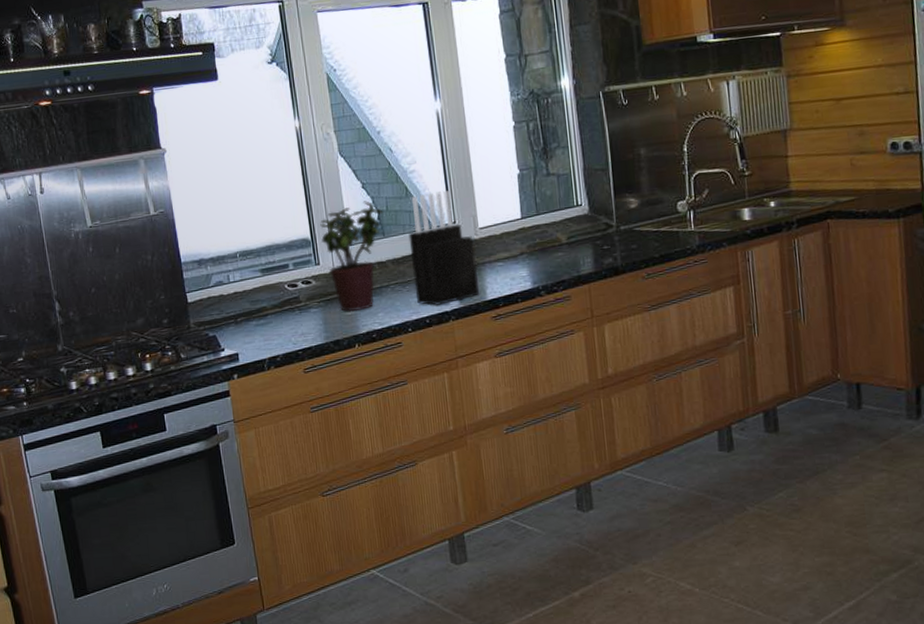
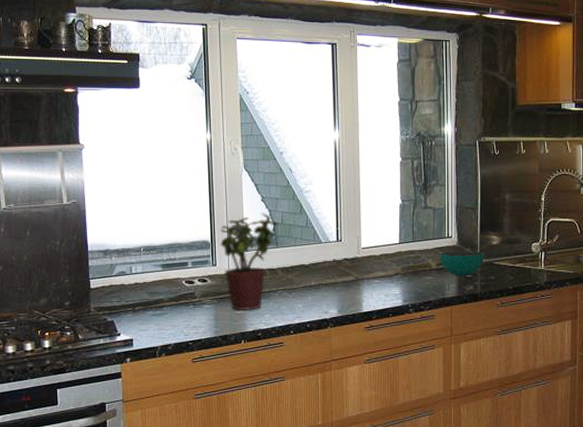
knife block: present [408,191,479,306] -> none [299,212,357,313]
bowl: none [569,218,623,249] -> present [439,251,485,277]

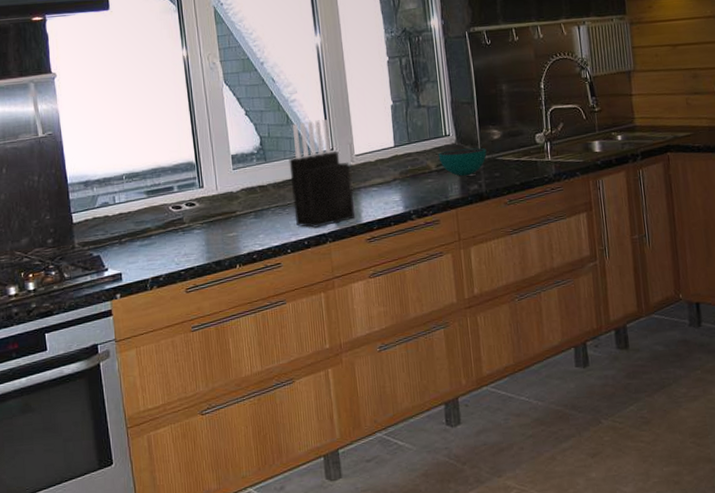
potted plant: present [220,213,279,311] -> none [204,127,266,233]
knife block: none [299,212,357,313] -> present [289,119,355,229]

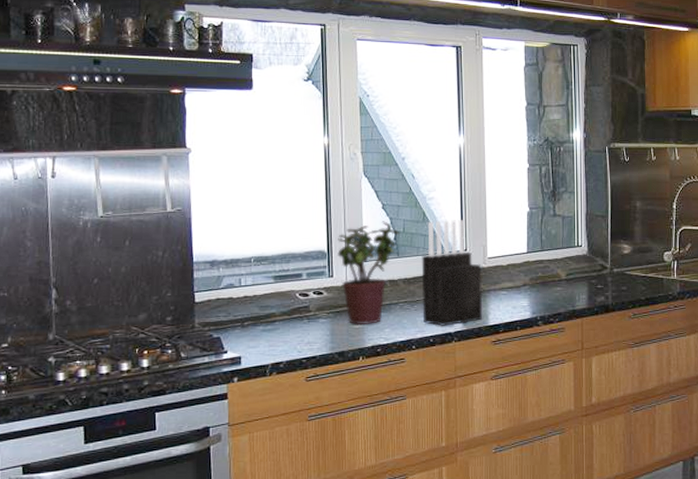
potted plant: none [204,127,266,233] -> present [337,221,400,325]
bowl: present [438,148,487,177] -> none [569,261,616,287]

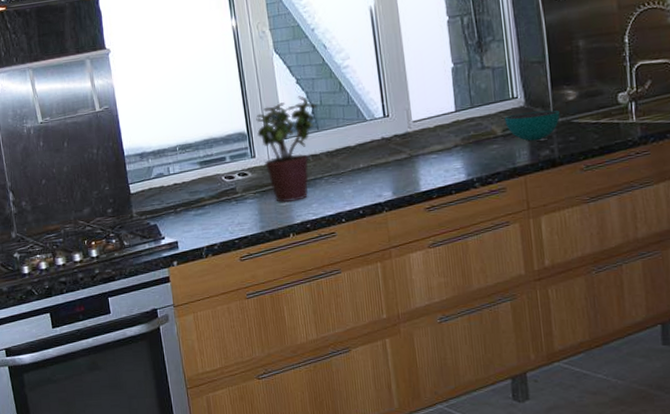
knife block: present [421,220,483,327] -> none [342,85,413,198]
bowl: none [569,261,616,287] -> present [504,110,560,142]

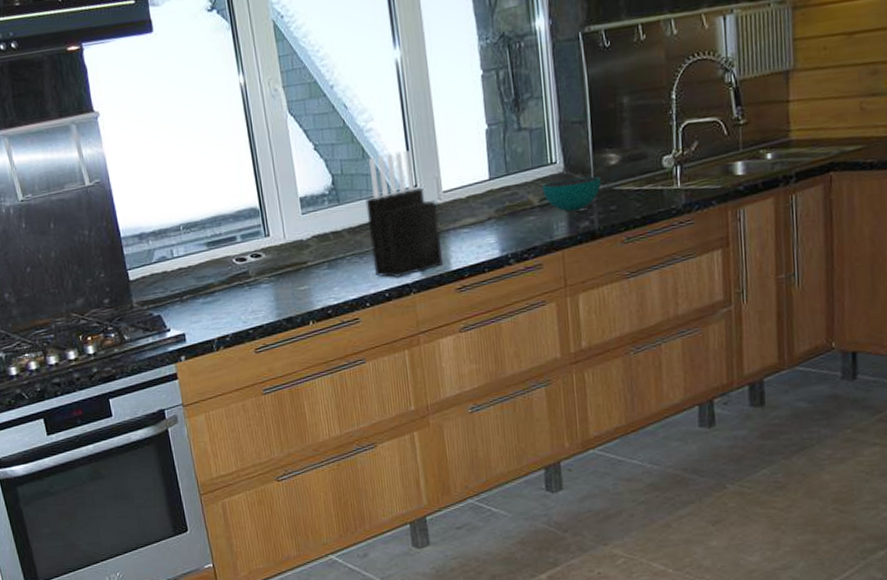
potted plant: present [256,96,318,203] -> none [269,164,338,287]
knife block: none [342,85,413,198] -> present [365,150,443,279]

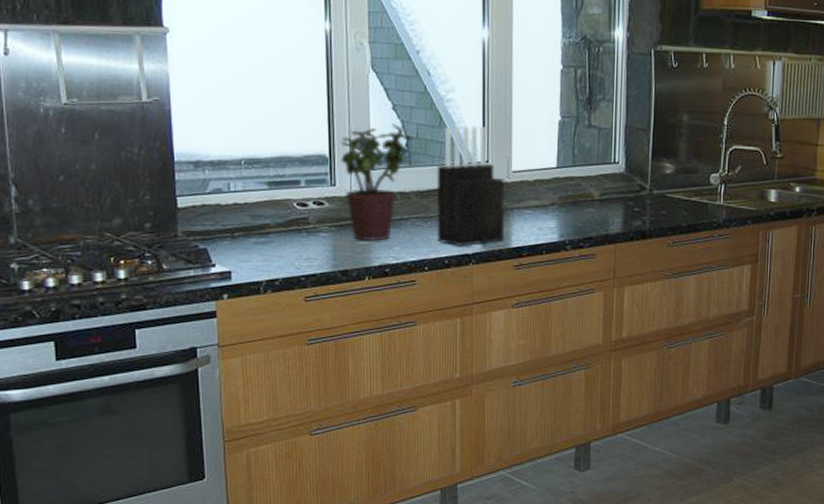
potted plant: none [269,164,338,287] -> present [341,124,413,242]
bowl: present [542,176,601,212] -> none [603,179,656,210]

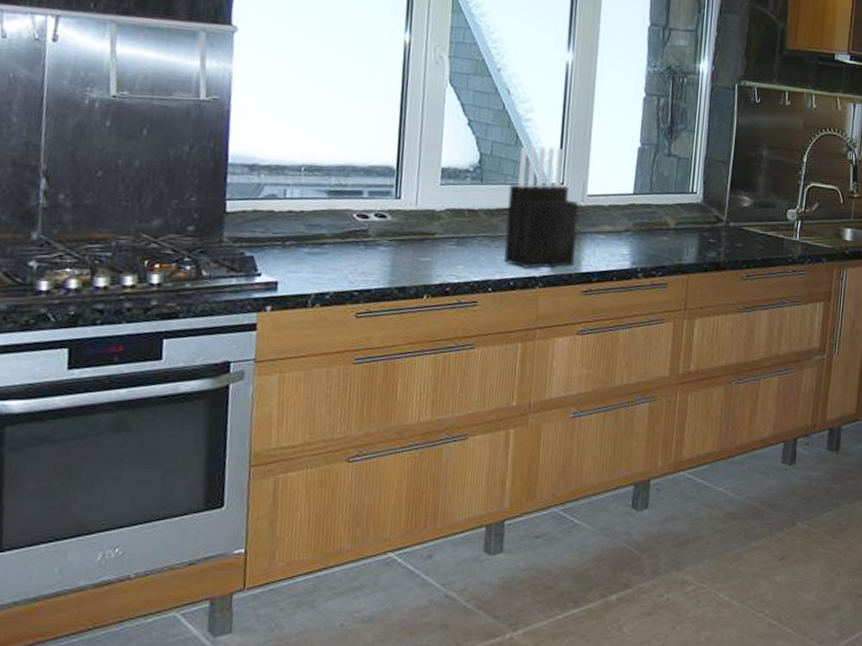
potted plant: present [341,124,413,242] -> none [408,139,487,259]

